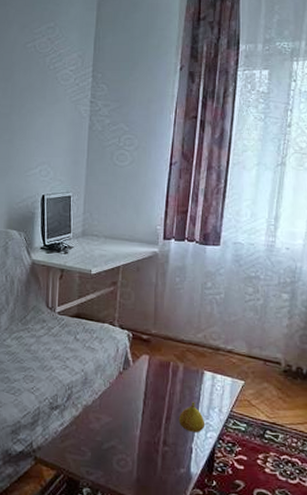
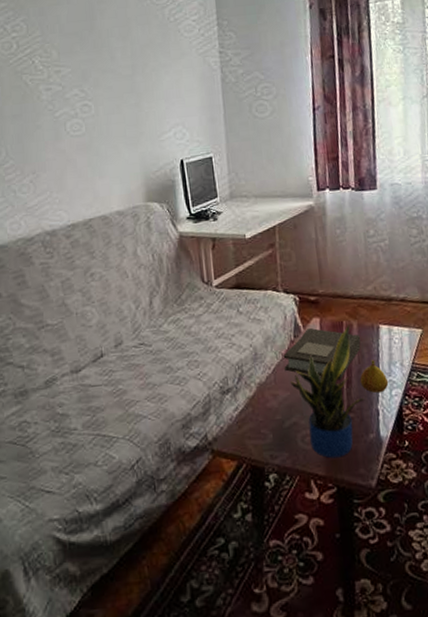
book: none [110,363,185,414] -> present [283,327,361,379]
potted plant: none [114,366,180,485] -> present [290,325,364,459]

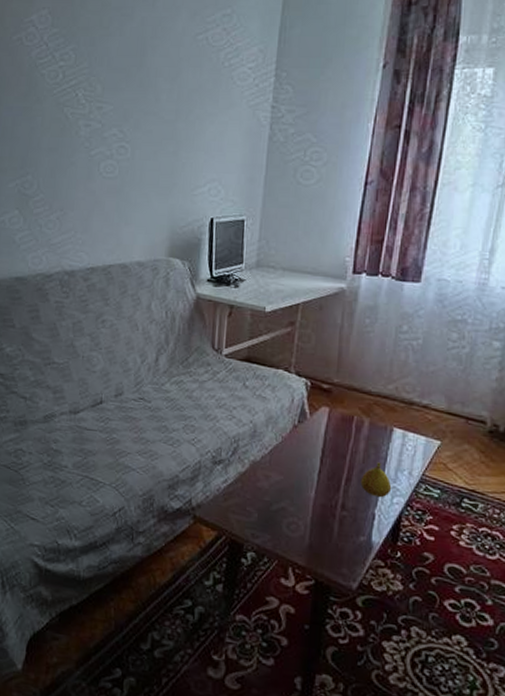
book: present [283,327,361,379] -> none [282,415,371,475]
potted plant: present [290,325,364,459] -> none [285,421,361,553]

